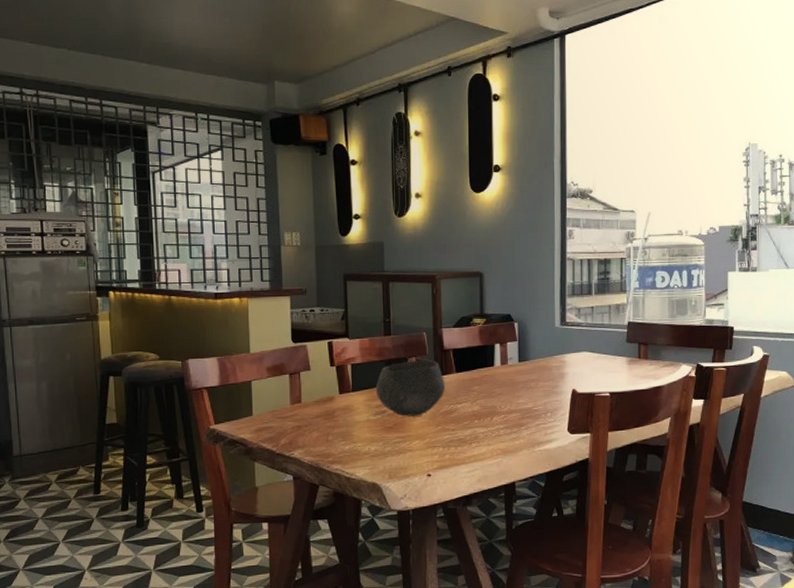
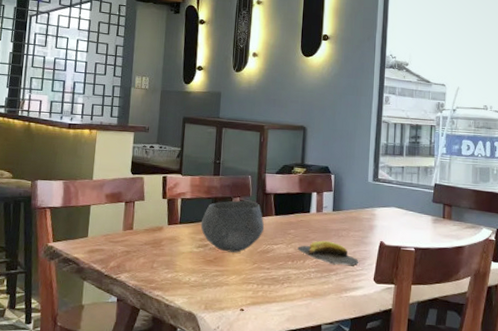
banana: none [484,394,551,419] -> present [298,240,359,266]

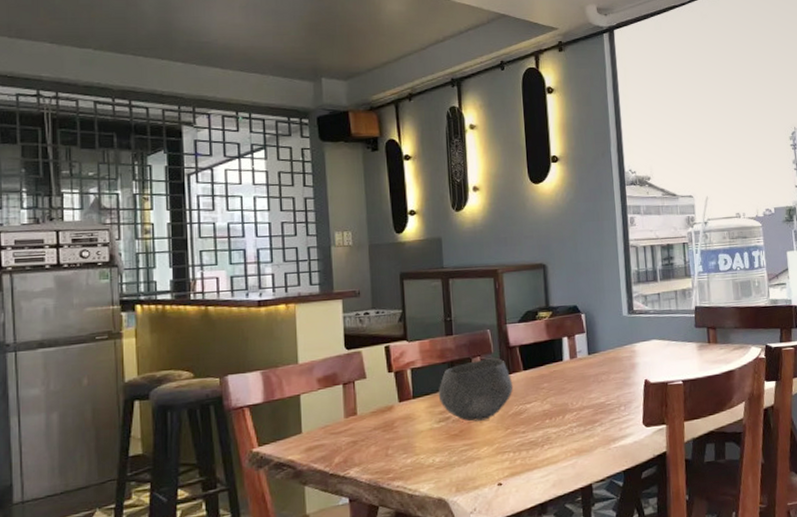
banana: present [298,240,359,266] -> none [554,389,625,415]

